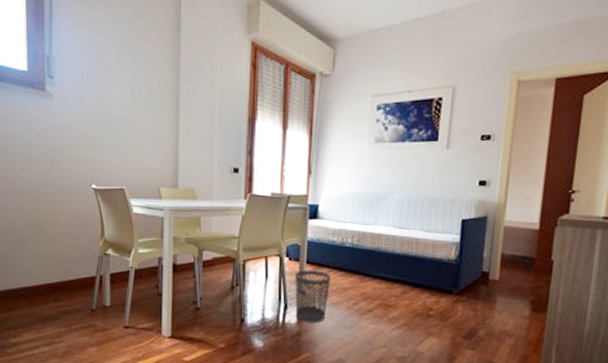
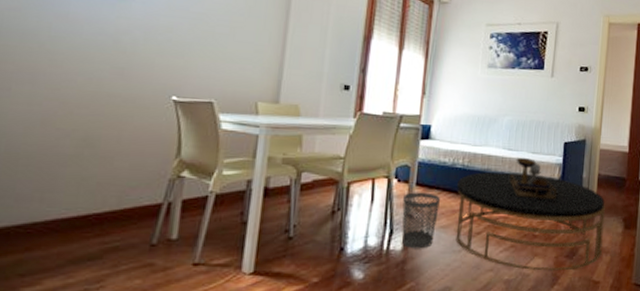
coffee table: none [347,235,509,351] -> present [455,157,605,271]

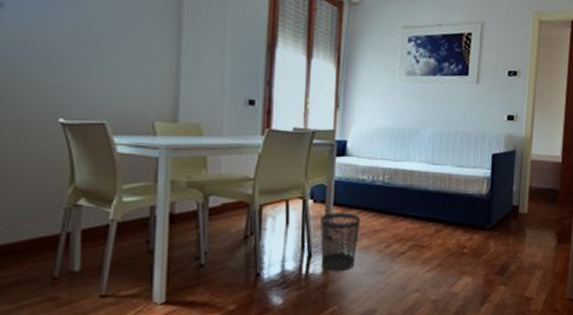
coffee table: present [455,157,605,271] -> none [378,171,537,289]

